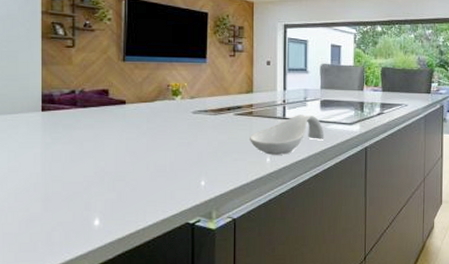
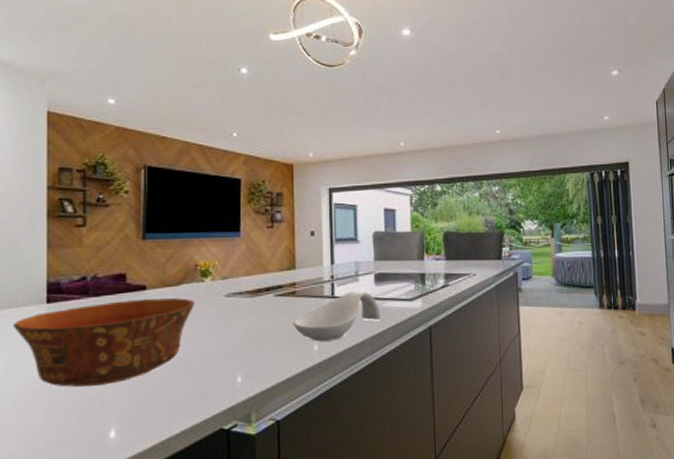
bowl: none [13,112,167,182] -> present [12,298,195,387]

